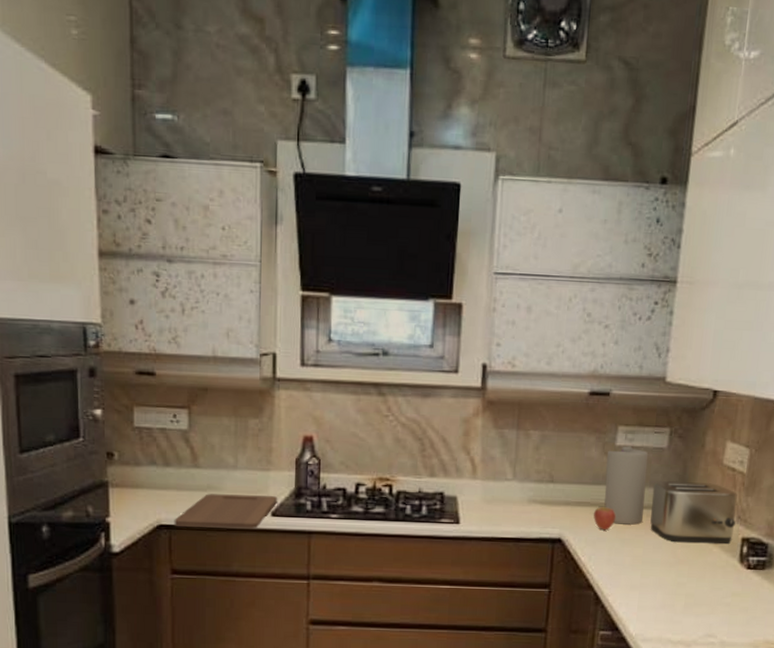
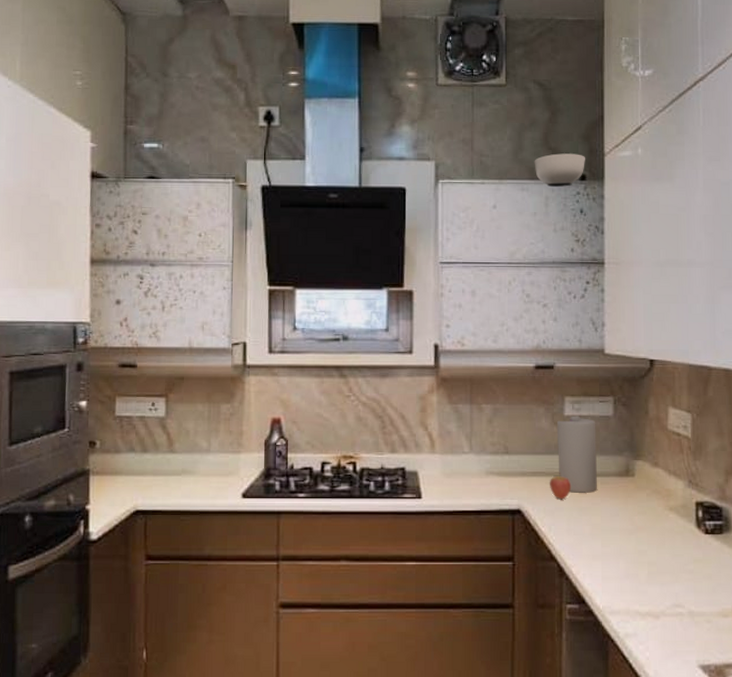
cutting board: present [174,494,277,529] -> none [150,478,247,512]
bowl: none [609,150,669,191] -> present [534,153,585,187]
toaster: present [650,481,737,544] -> none [603,448,687,508]

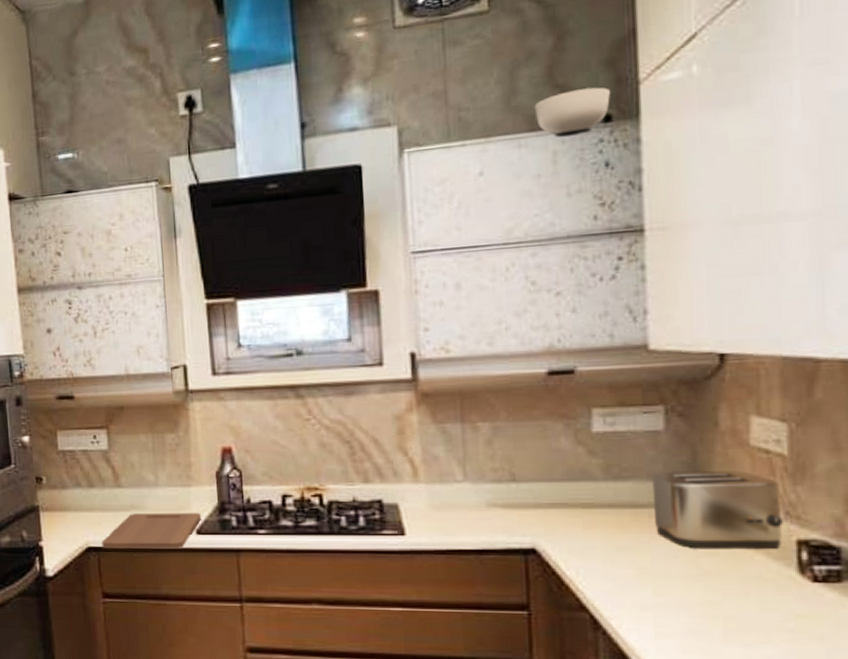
cutting board: none [150,478,247,512] -> present [101,513,201,550]
fruit: present [550,472,572,499] -> none [575,502,606,536]
paper towel holder: present [556,416,597,493] -> none [581,432,644,528]
toaster: none [603,448,687,508] -> present [651,471,783,548]

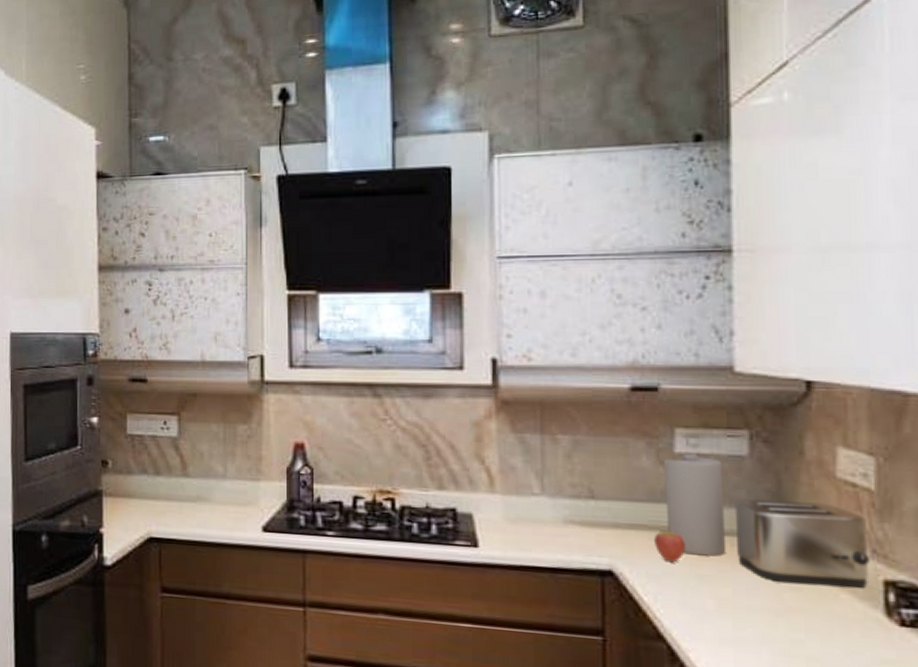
cutting board: present [101,513,201,550] -> none [164,505,268,546]
bowl: present [534,87,610,138] -> none [625,107,701,153]
fruit: none [575,502,606,536] -> present [654,526,687,561]
paper towel holder: none [581,432,644,528] -> present [663,453,725,557]

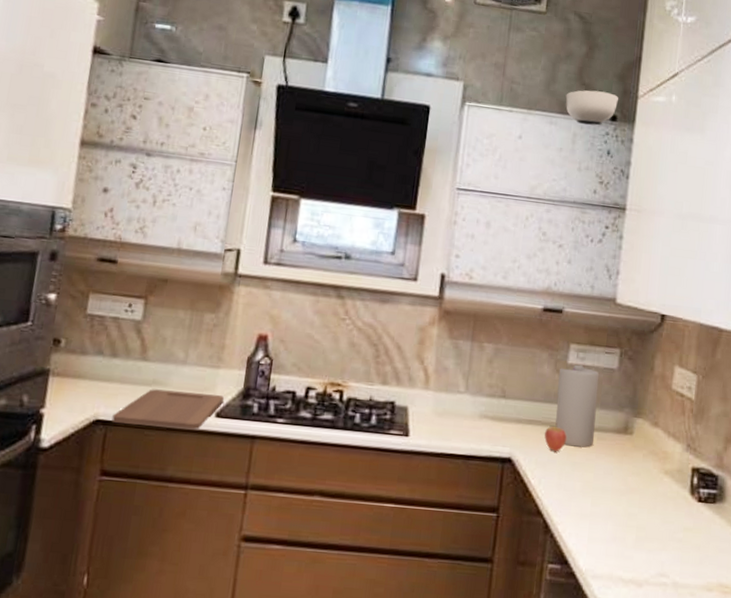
cutting board: none [164,505,268,546] -> present [111,389,224,430]
bowl: none [625,107,701,153] -> present [565,90,618,126]
toaster: present [734,499,869,588] -> none [601,402,687,473]

